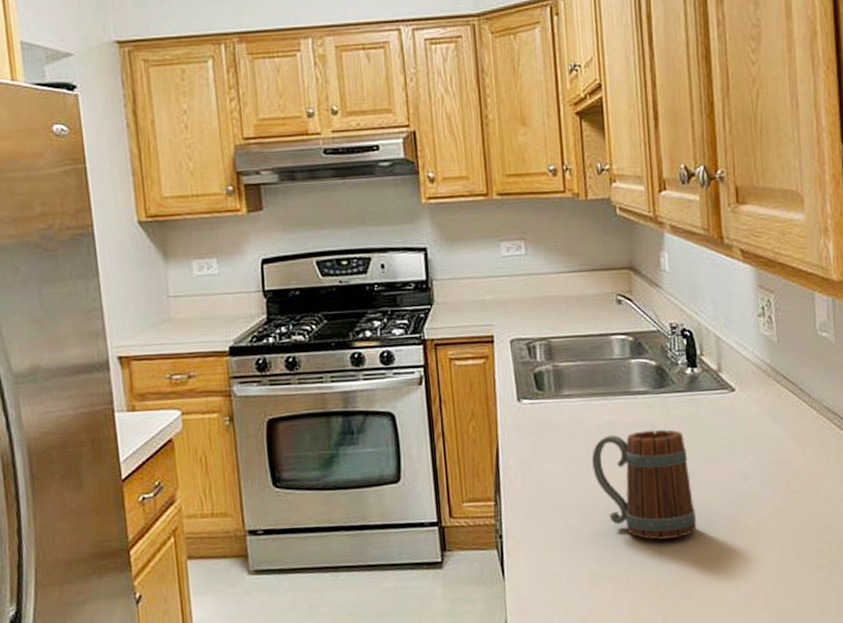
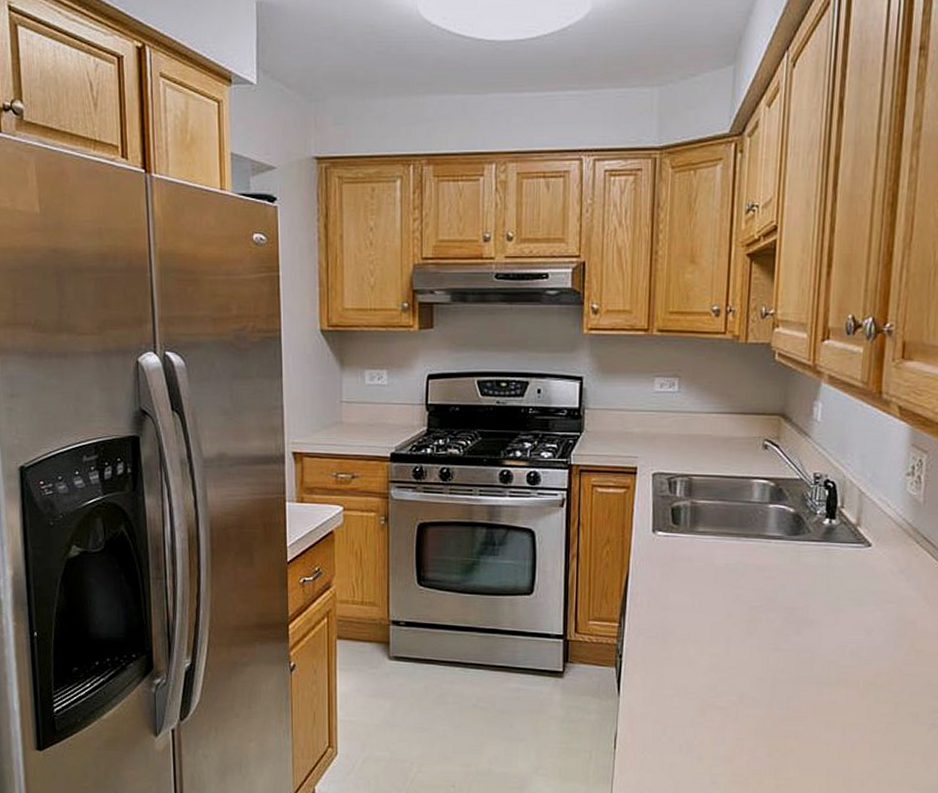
mug: present [592,429,697,540] -> none [717,574,814,680]

